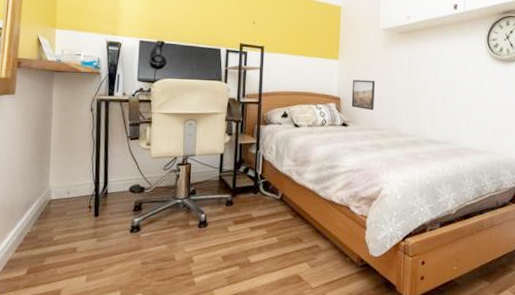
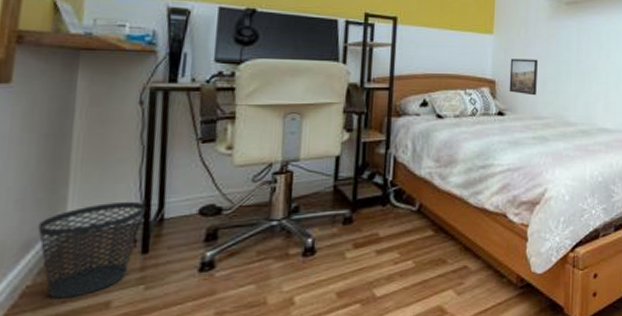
wastebasket: none [33,179,97,243] -> present [37,201,147,299]

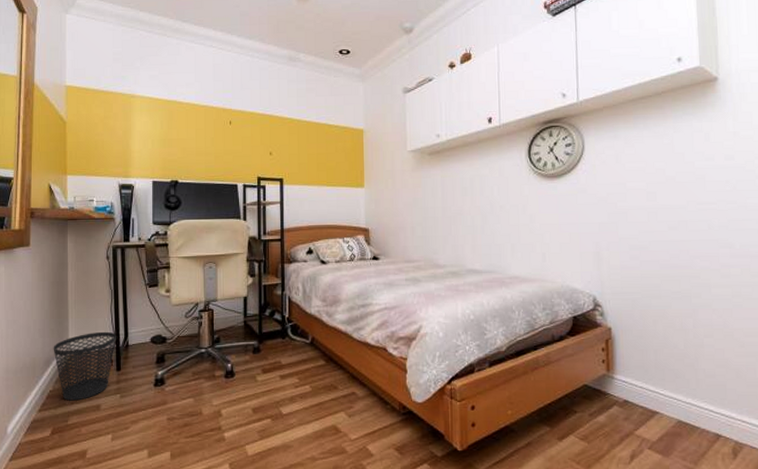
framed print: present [509,58,538,96] -> none [381,207,406,241]

